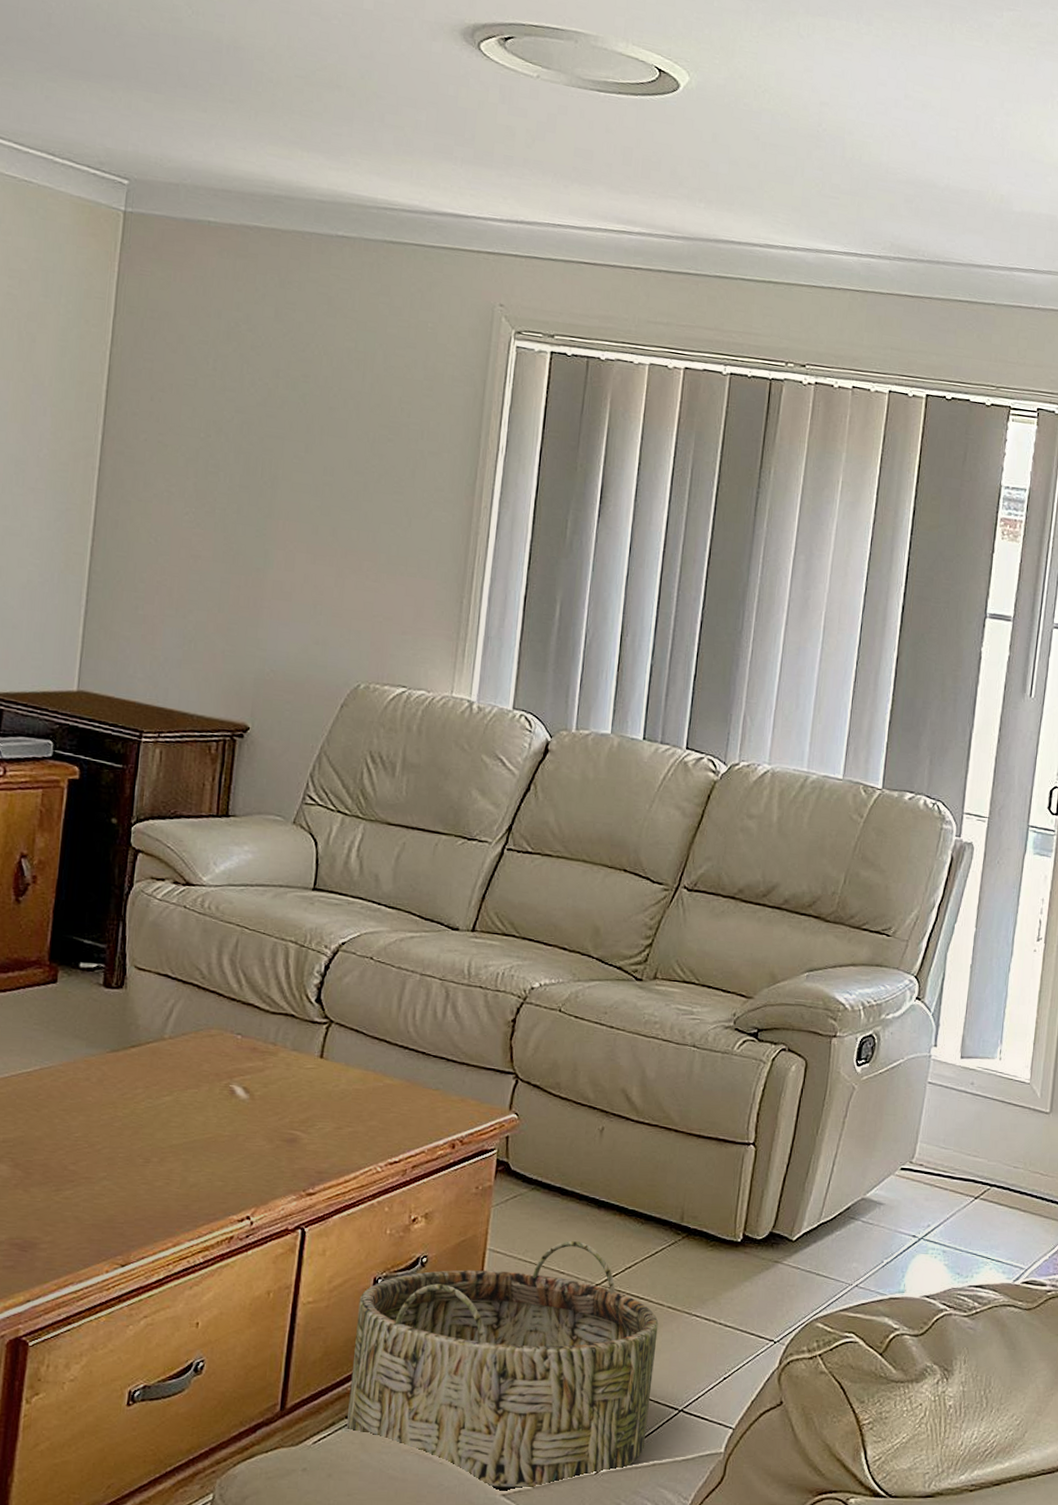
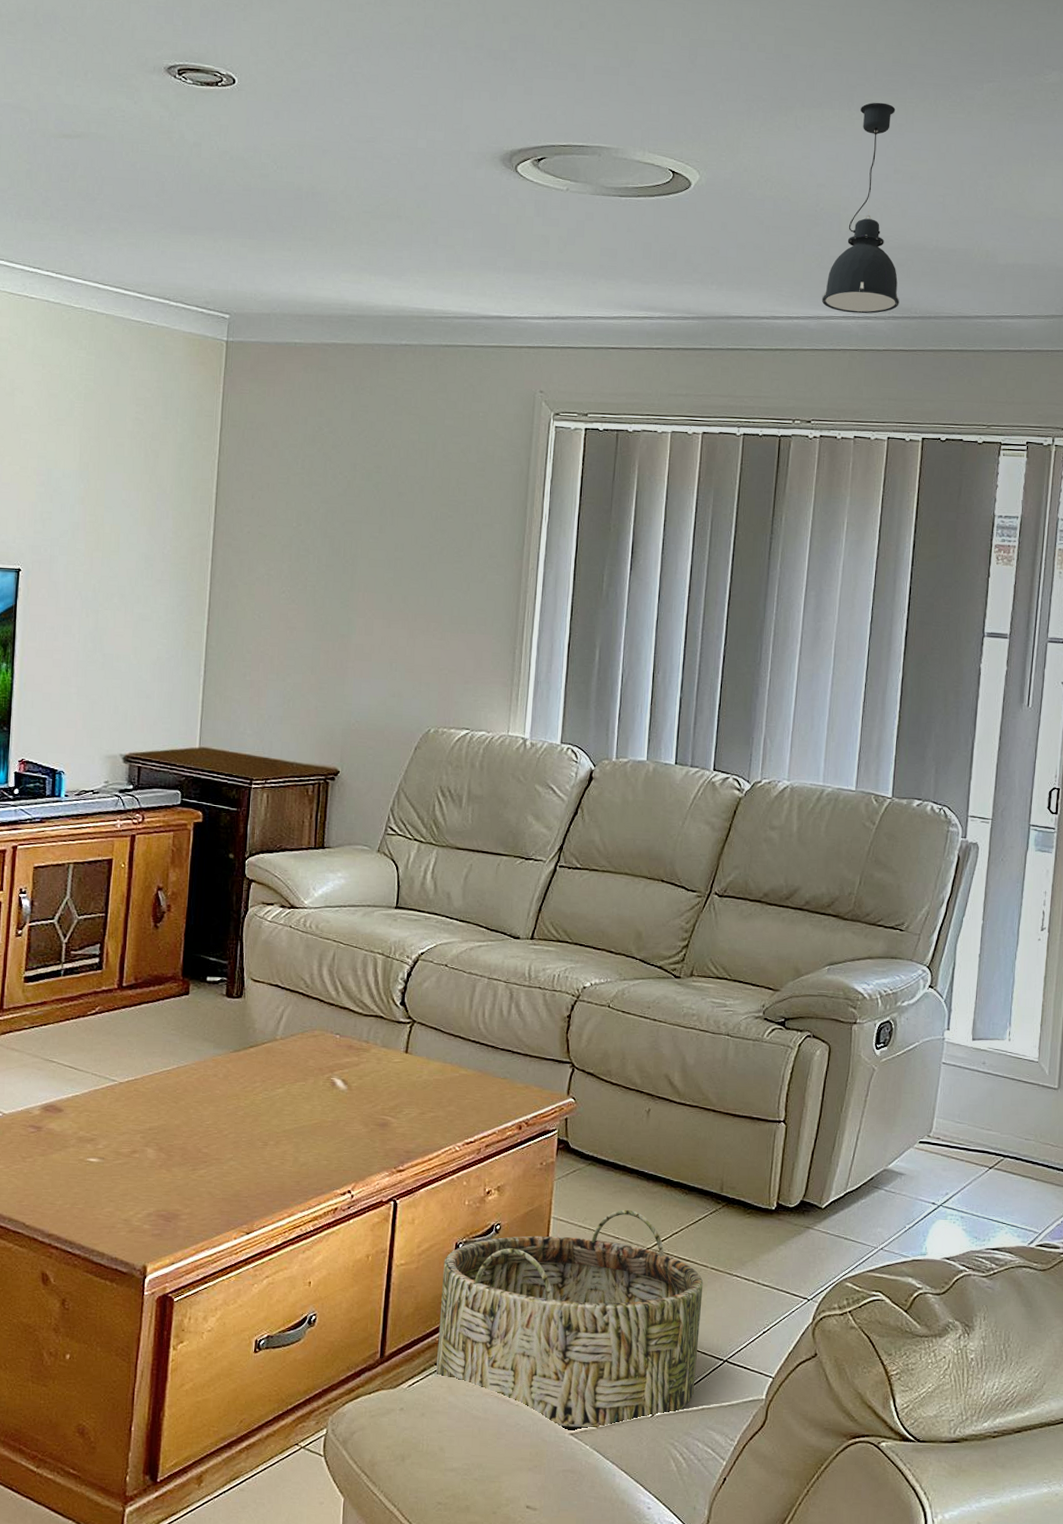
pendant light: none [821,17,908,252] -> present [821,102,900,314]

